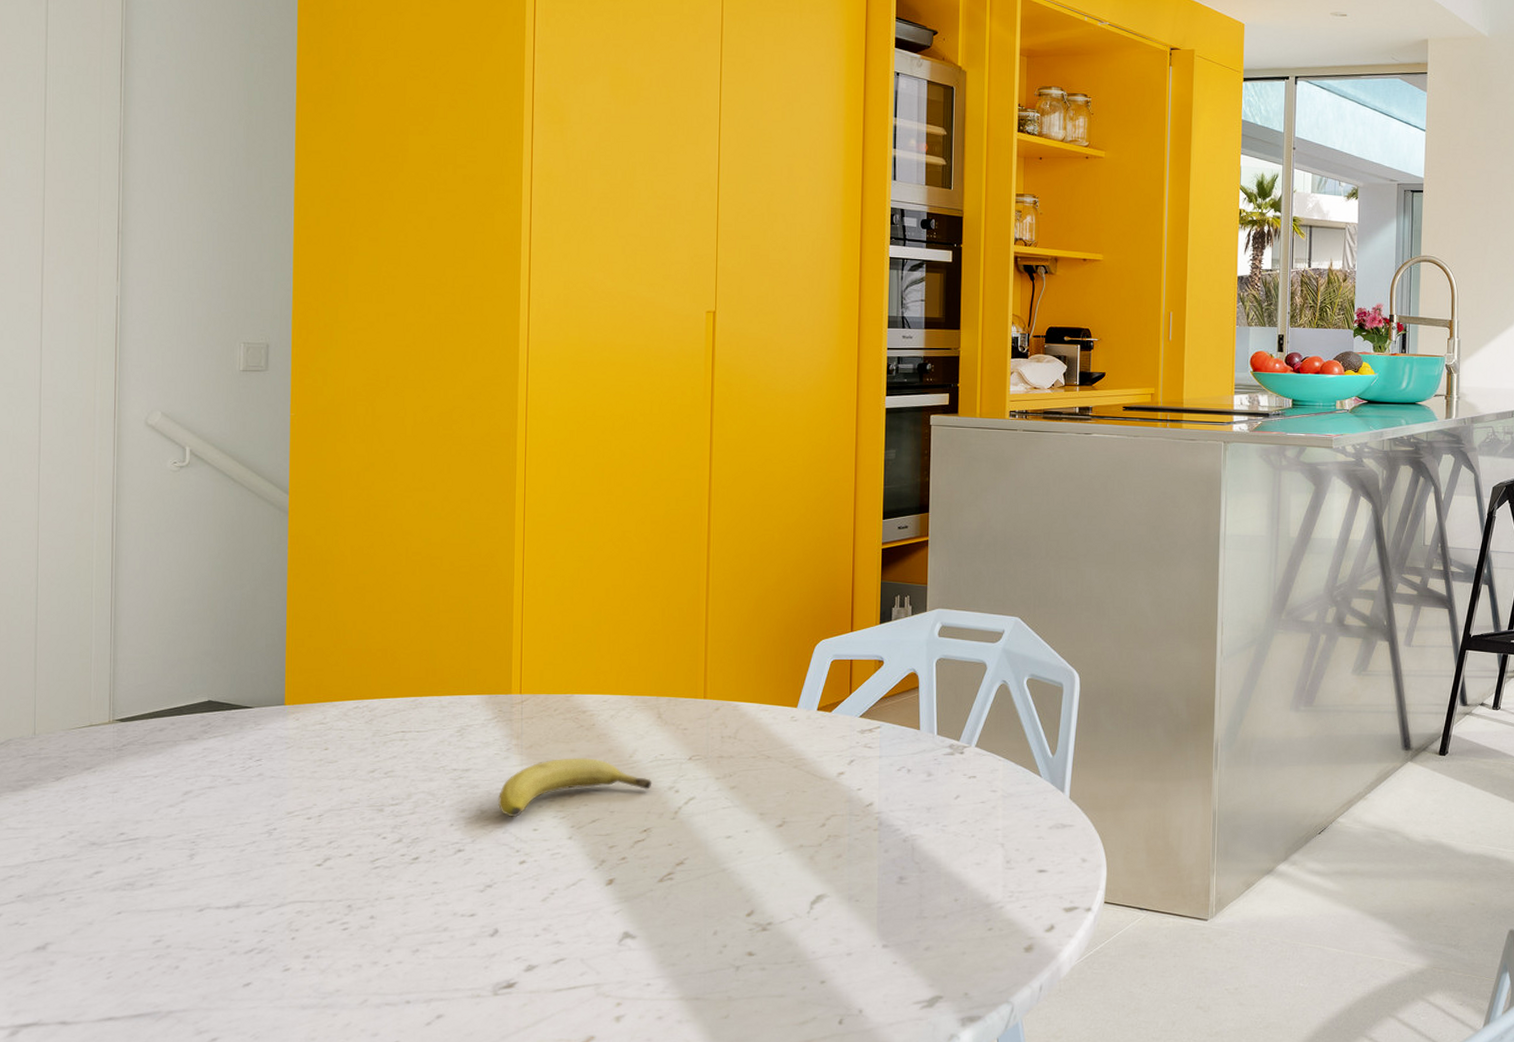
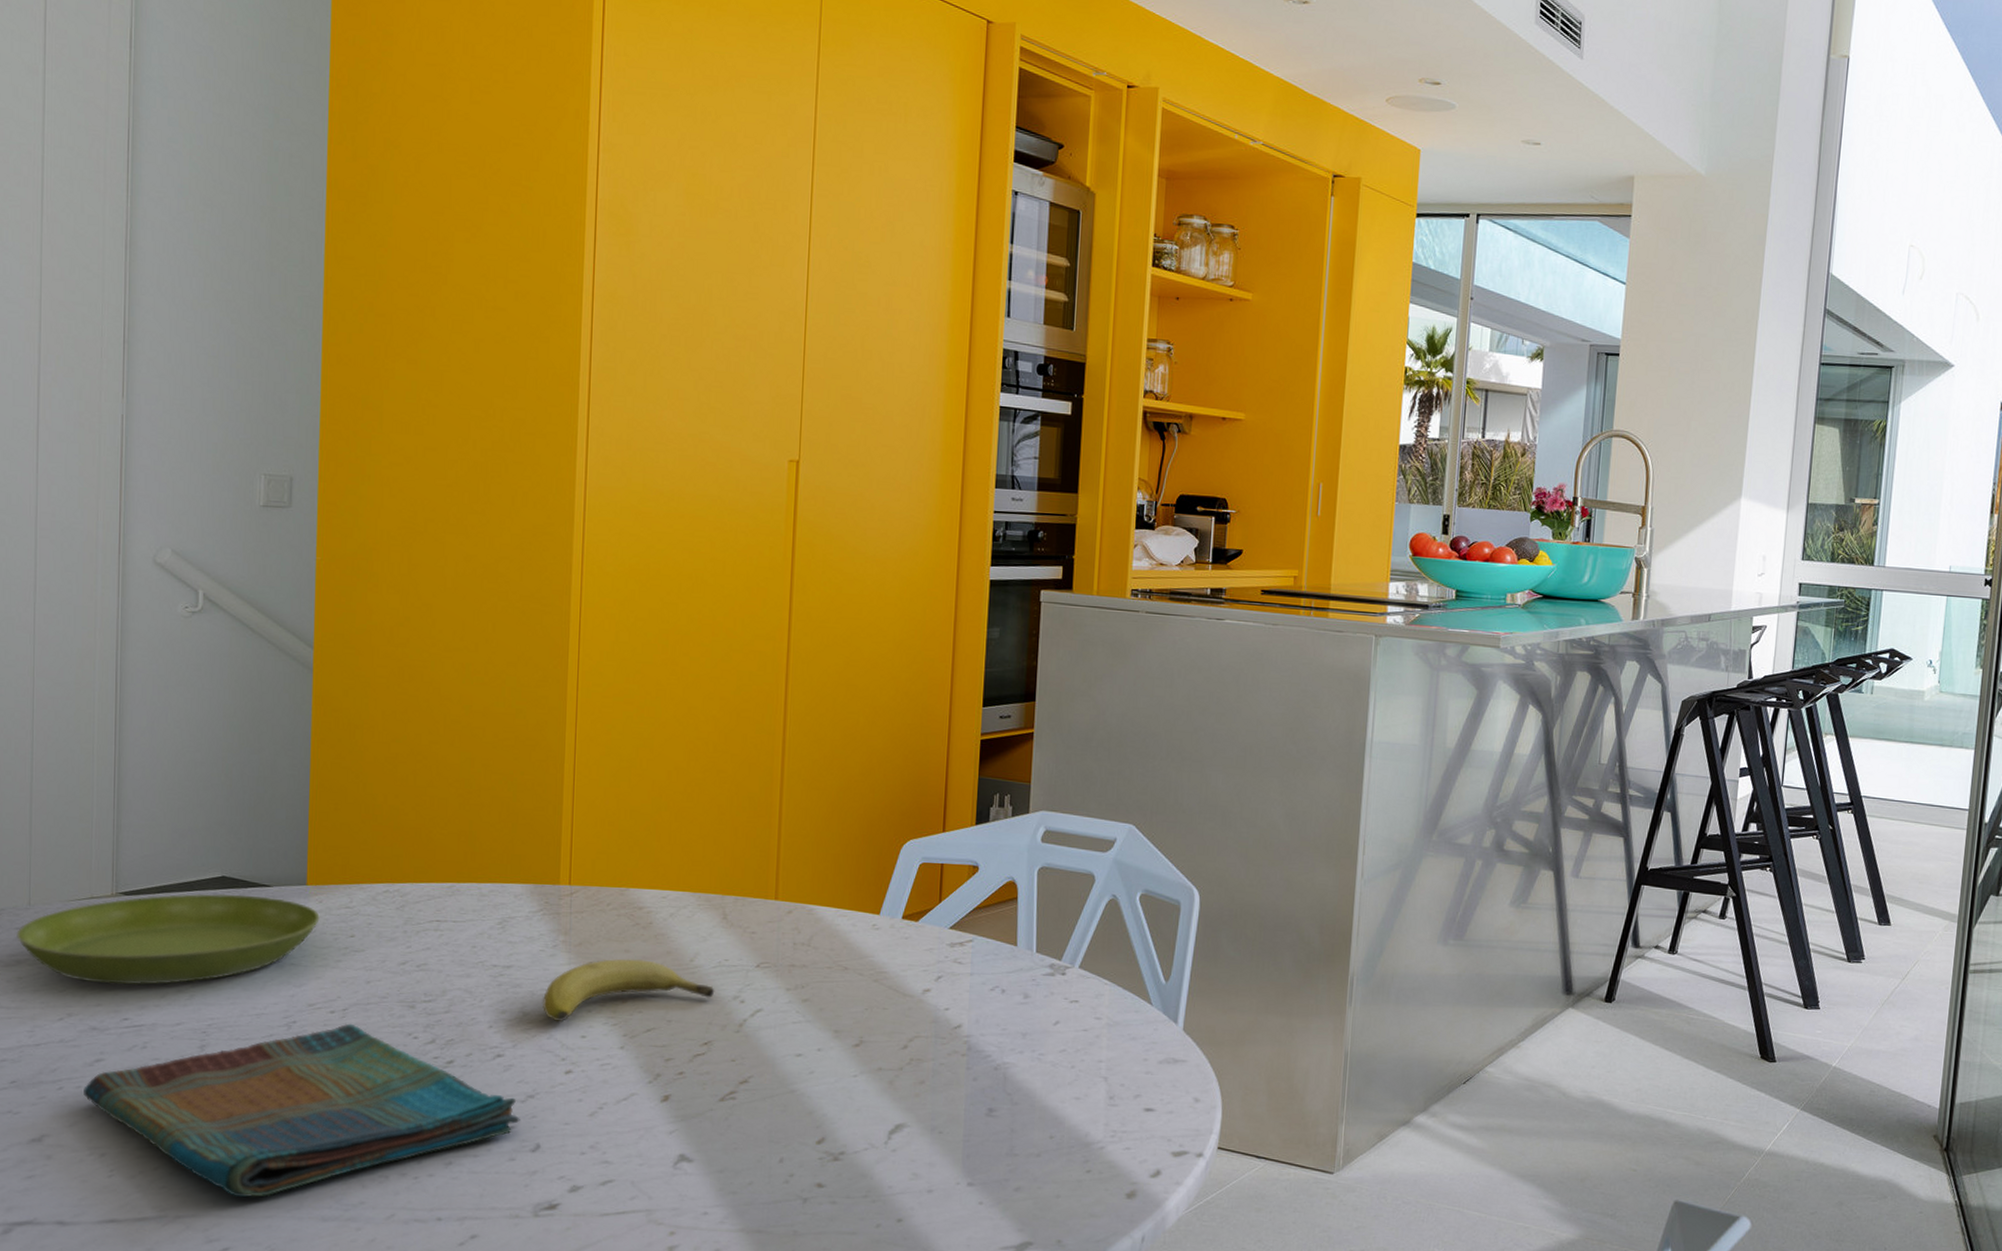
saucer: none [23,716,297,803] -> present [16,893,320,985]
dish towel: none [84,828,480,991] -> present [83,1023,520,1198]

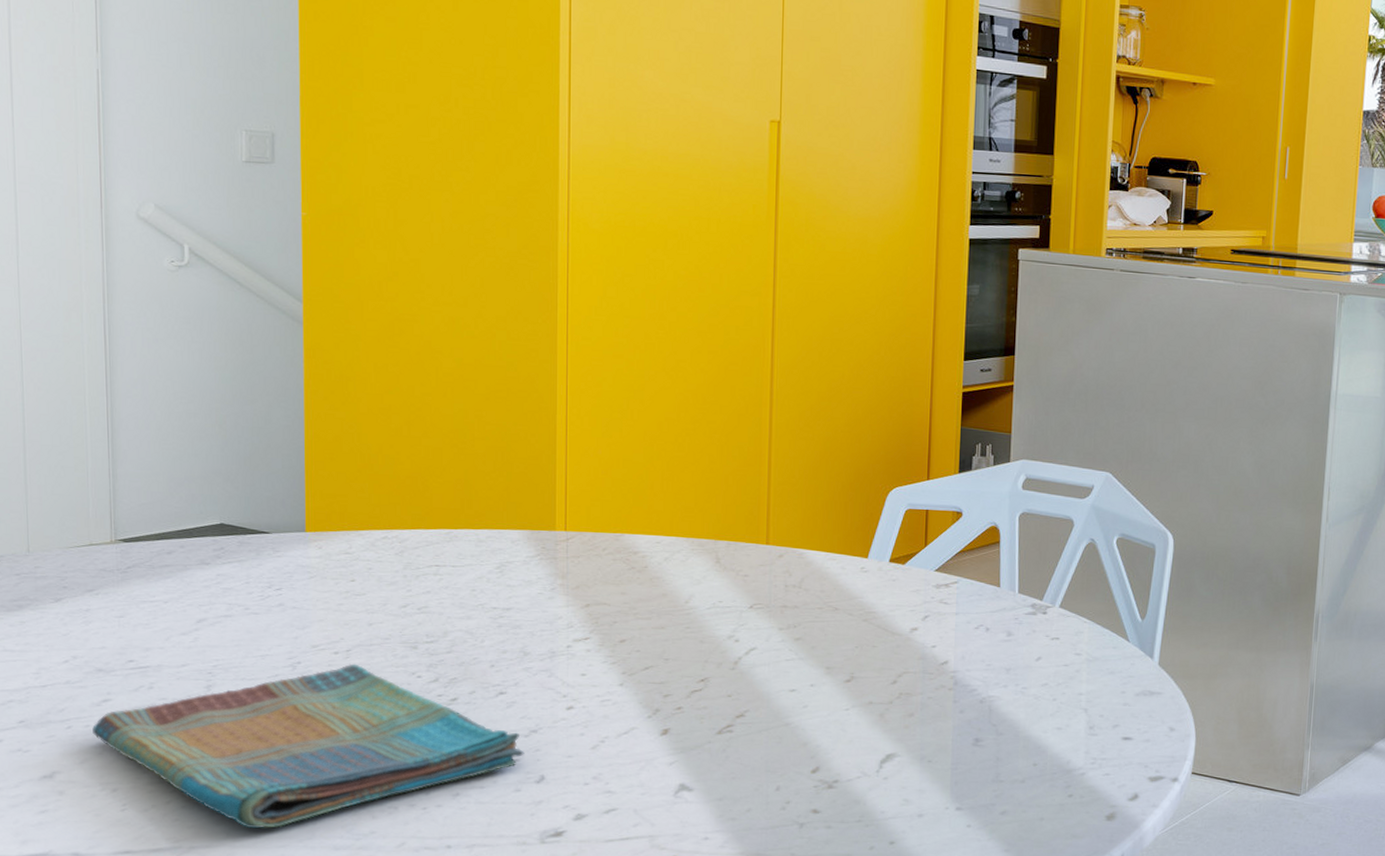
saucer: present [16,893,320,985] -> none [17,540,320,629]
fruit: present [542,958,715,1022] -> none [542,600,710,661]

